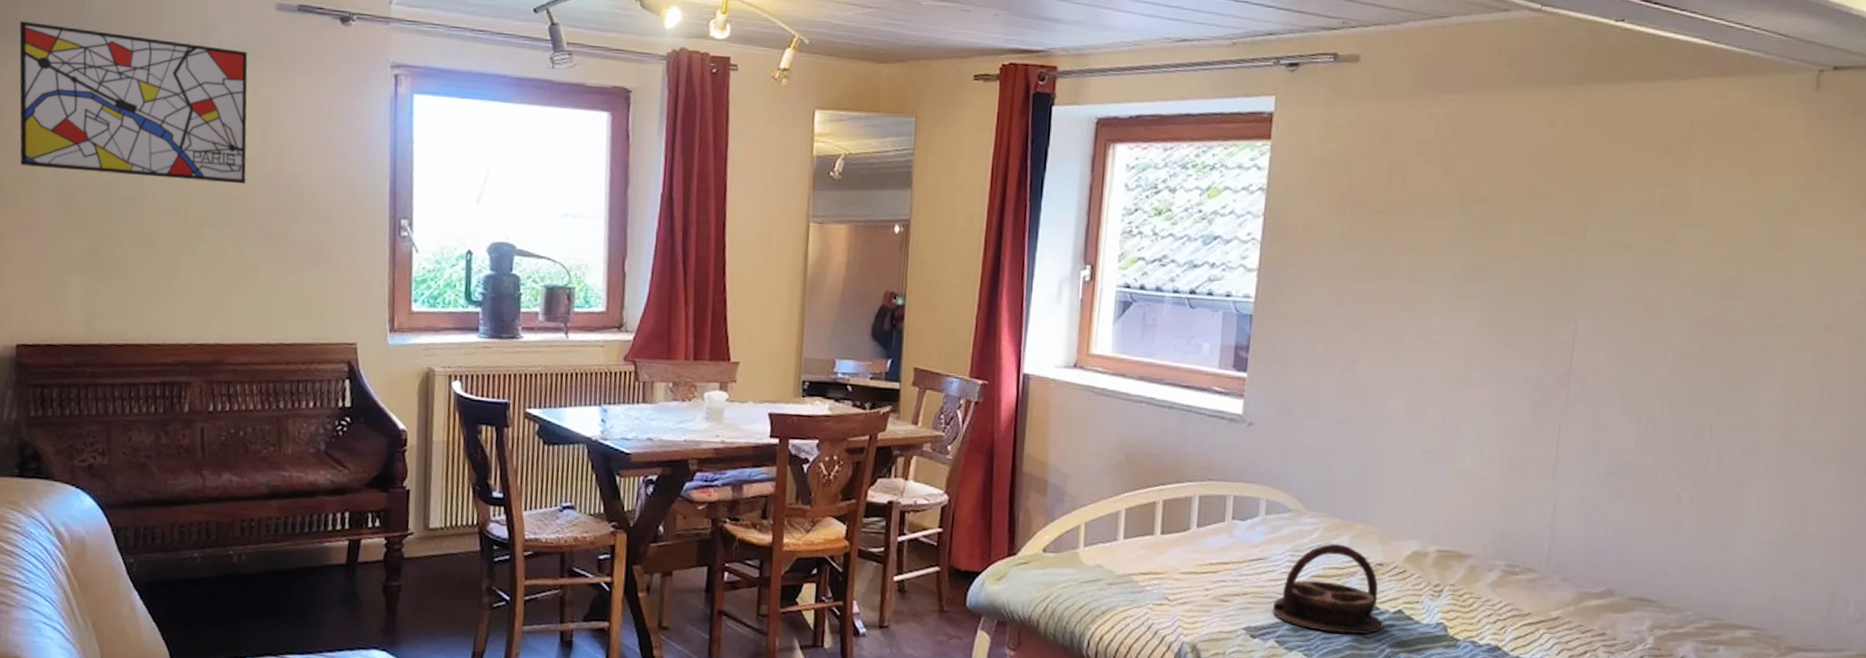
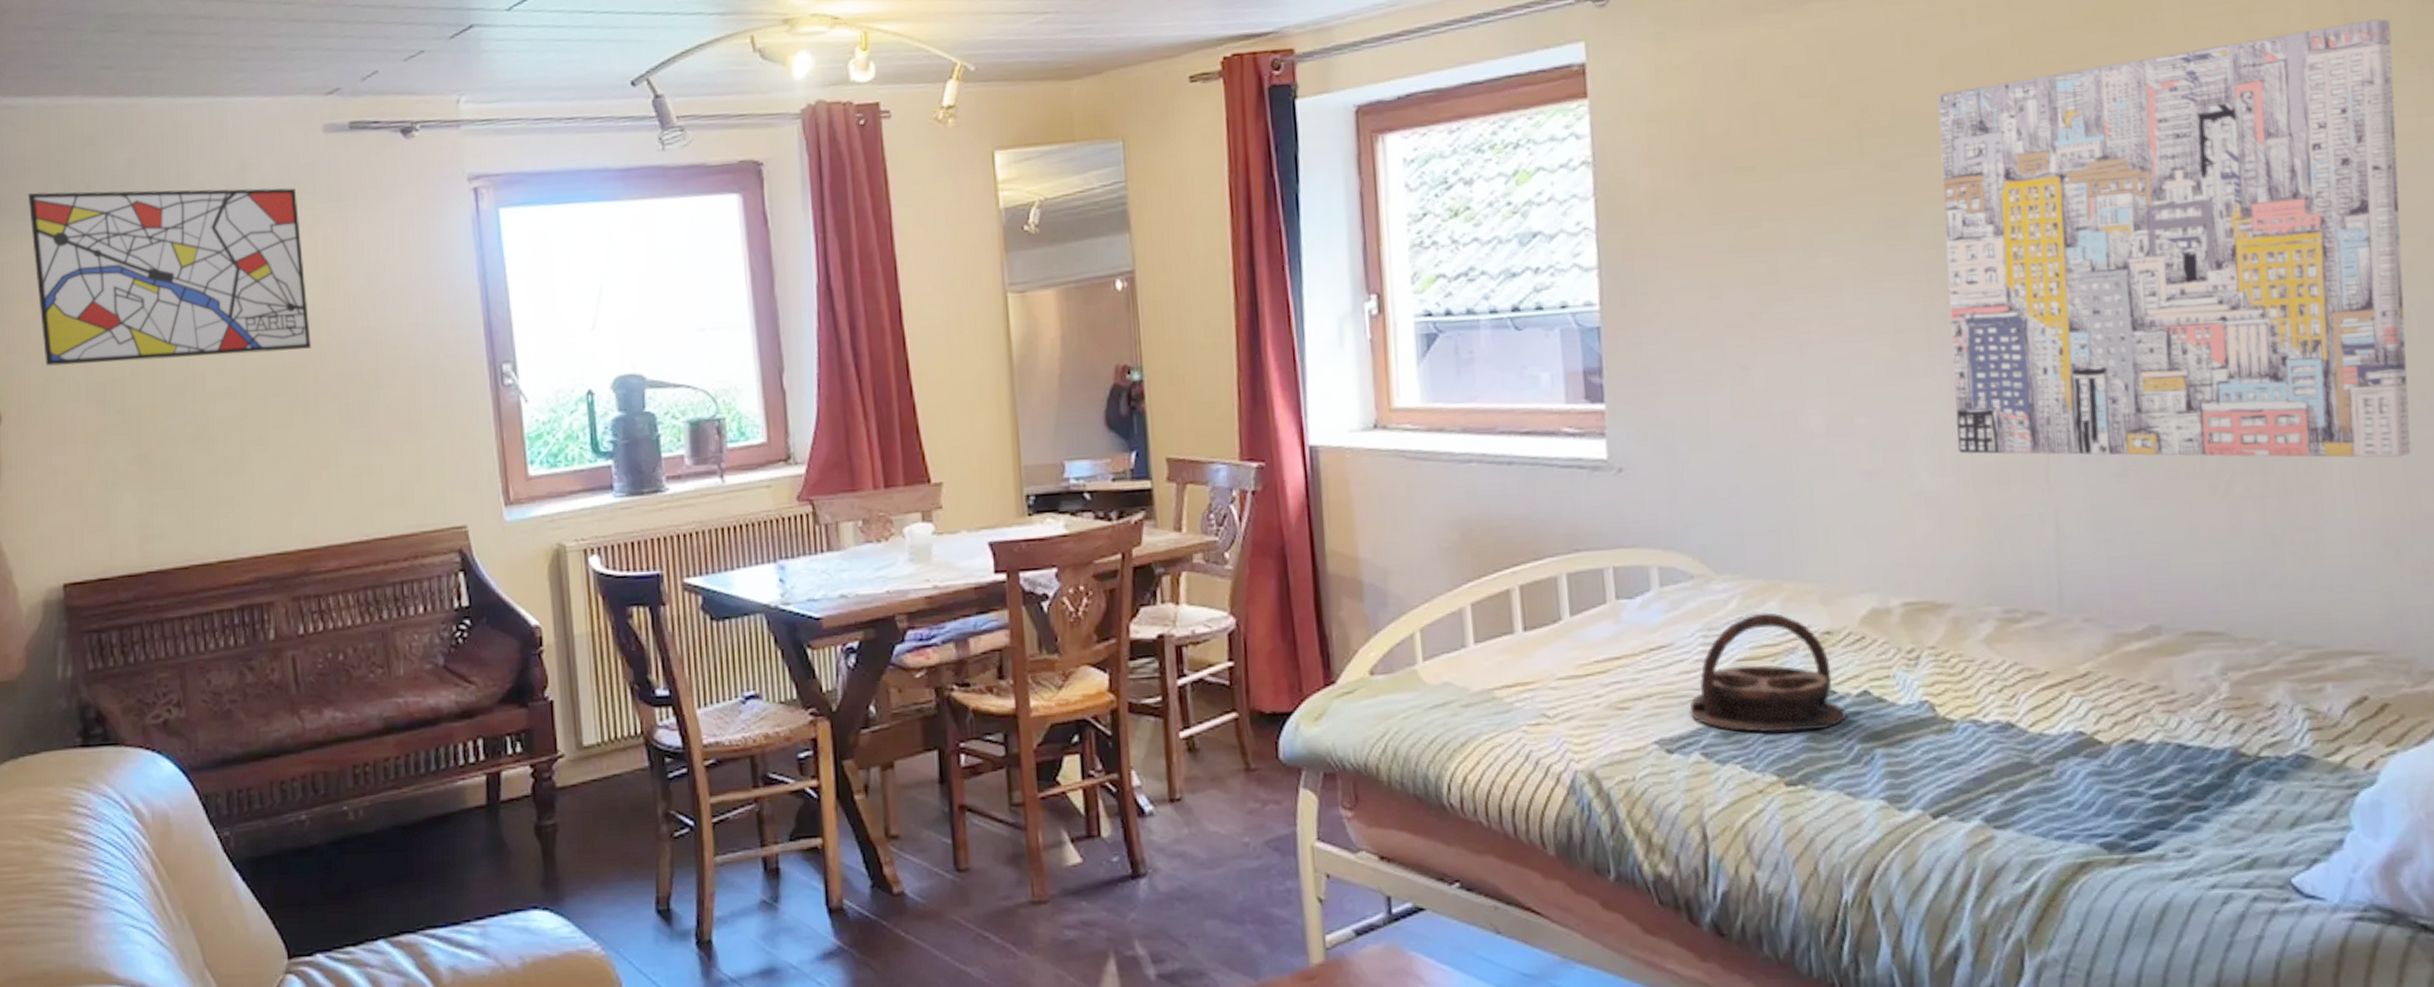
wall art: none [1495,170,1850,492] -> present [1937,19,2411,458]

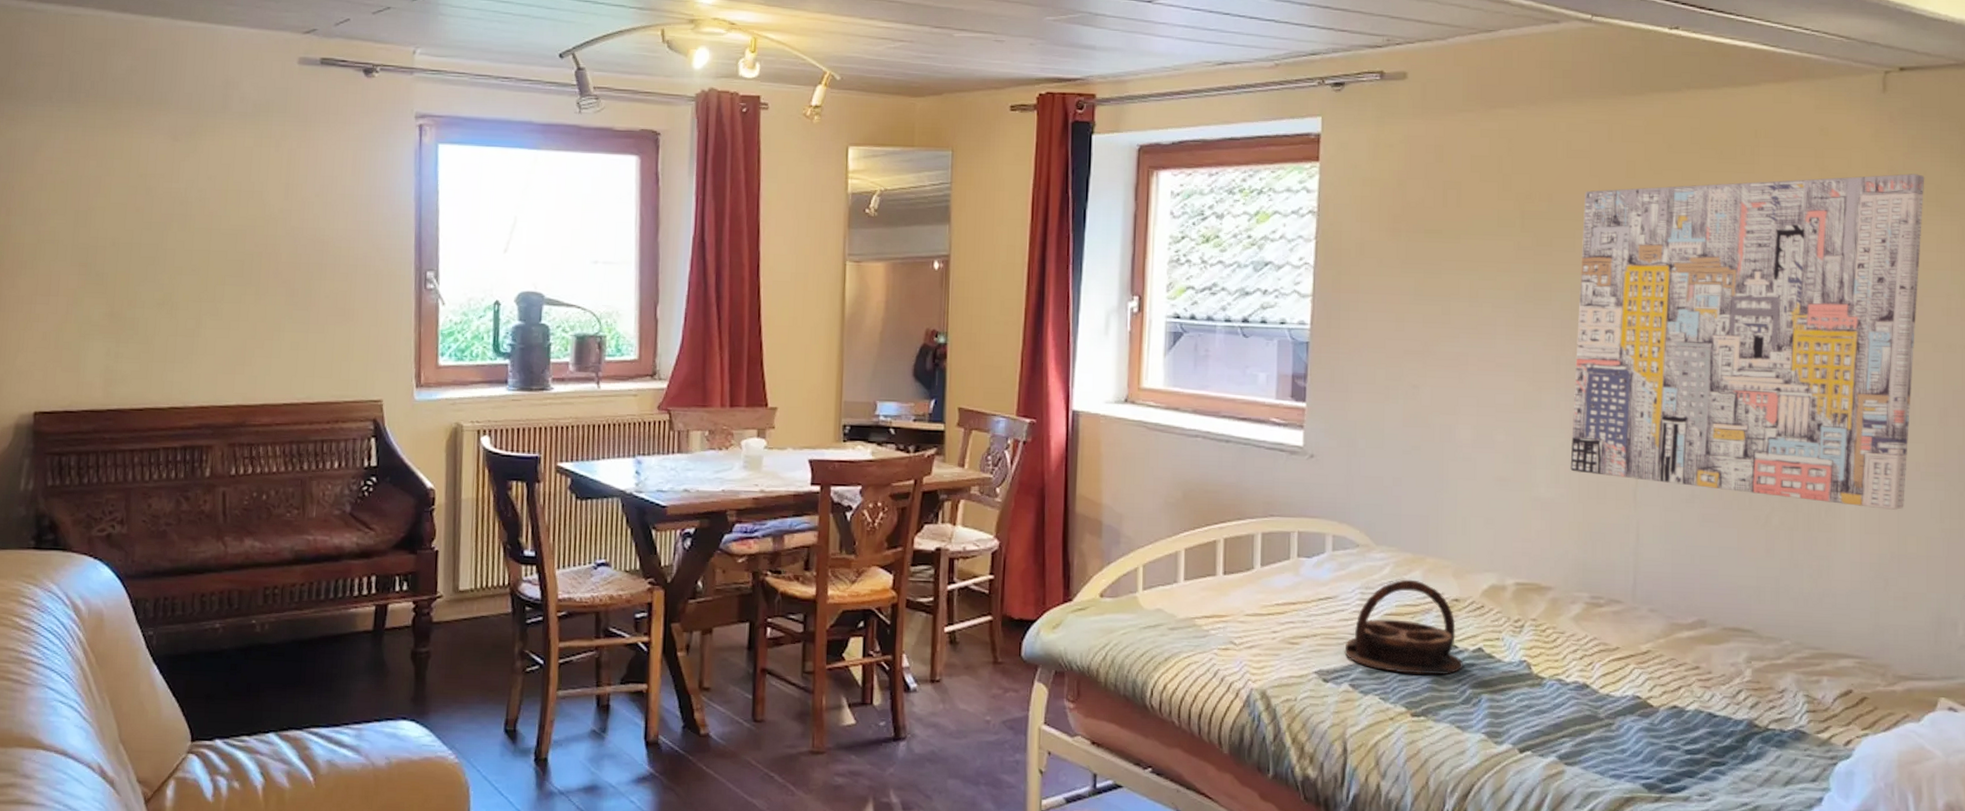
wall art: present [28,188,312,366] -> none [39,83,270,240]

